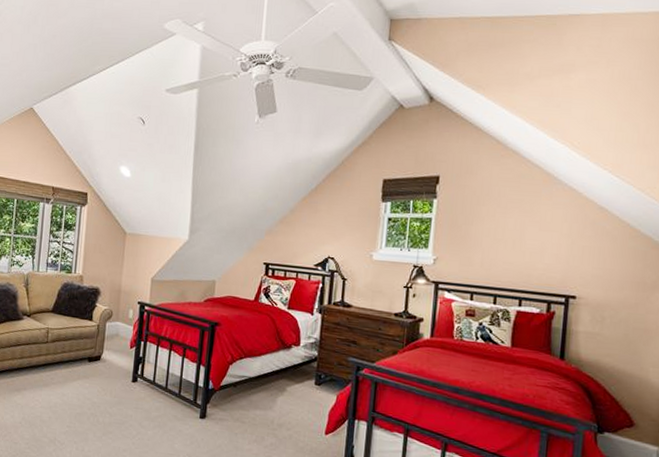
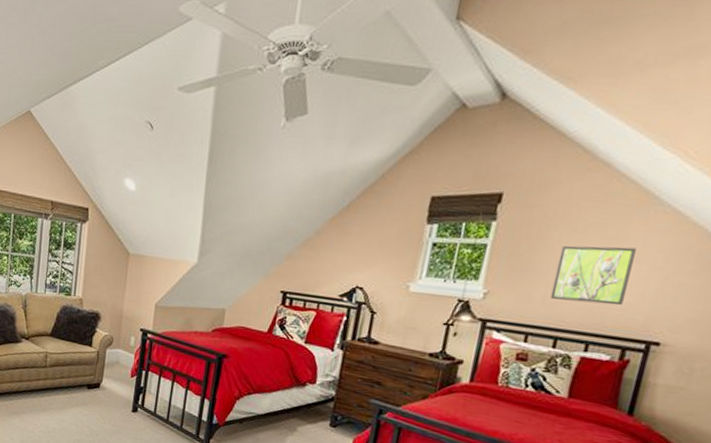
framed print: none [486,218,547,266] -> present [550,245,636,306]

